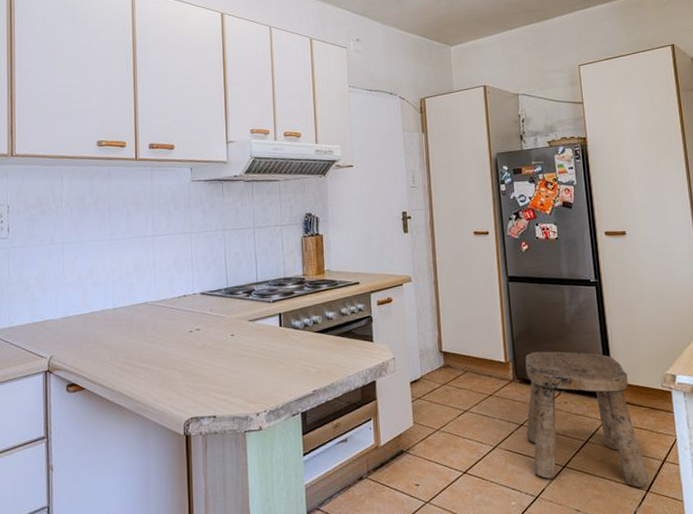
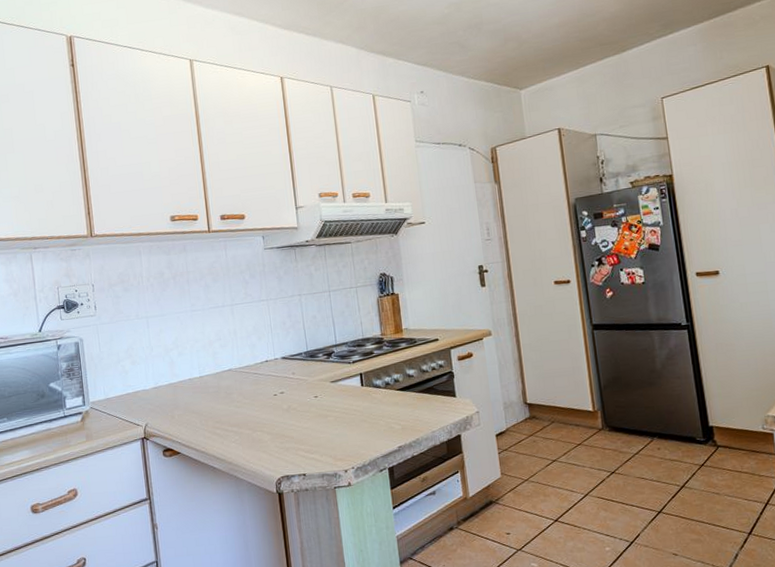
stool: present [525,351,649,488] -> none [614,397,751,531]

